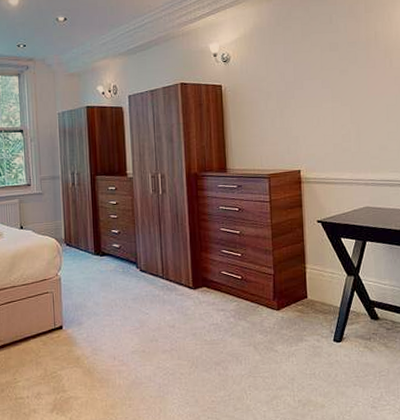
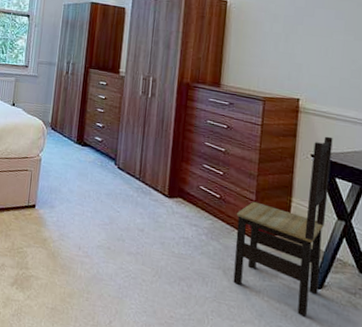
dining chair: none [259,200,339,370] -> present [233,136,333,317]

